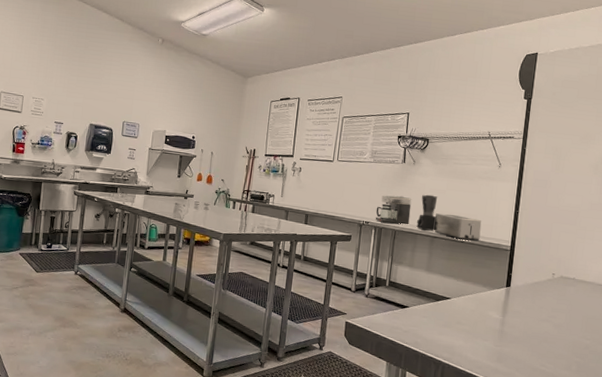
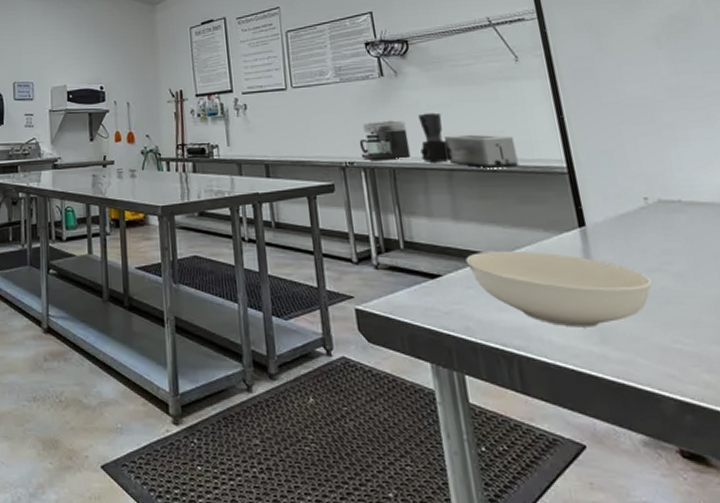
bowl: none [427,295,541,351] -> present [465,250,653,327]

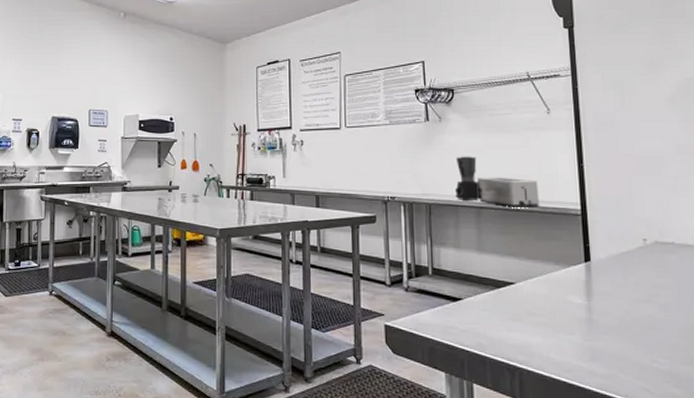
coffee maker: present [359,121,411,161] -> none [401,162,446,197]
bowl: present [465,250,653,327] -> none [484,279,641,347]

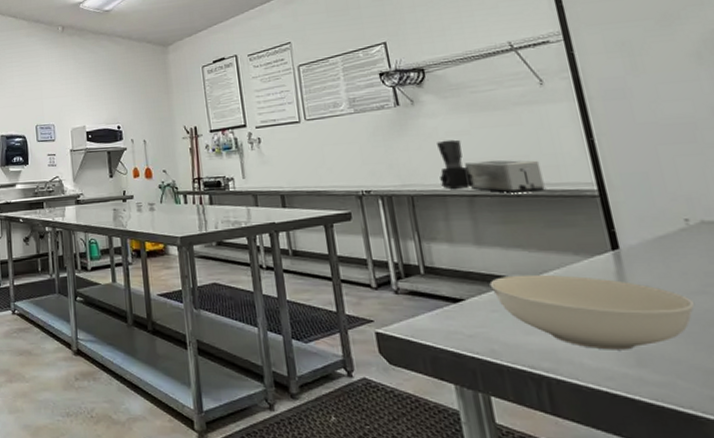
bowl: none [484,279,641,347] -> present [489,274,696,350]

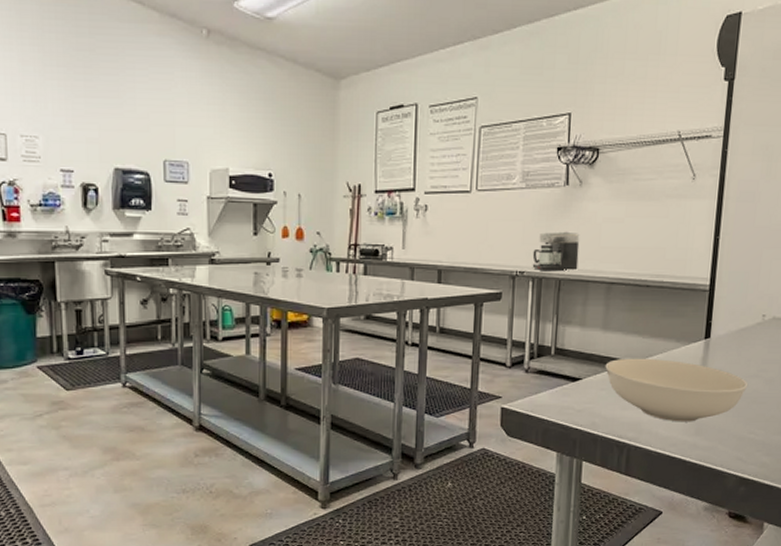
coffee maker: none [375,149,430,189] -> present [532,232,579,272]
blender: present [437,139,471,190] -> none [587,226,614,277]
toaster: present [465,159,545,193] -> none [611,250,672,283]

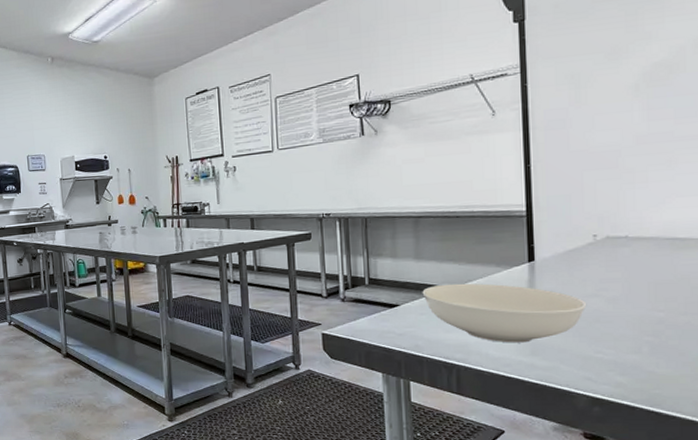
coffee maker: present [532,232,579,272] -> none [336,176,383,212]

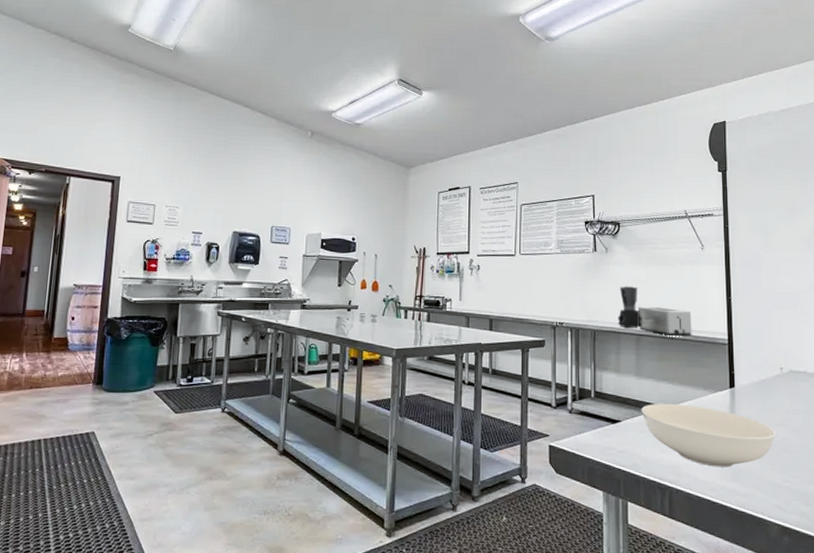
blender: none [392,167,418,212] -> present [618,286,640,329]
toaster: none [416,184,481,214] -> present [638,306,692,336]

